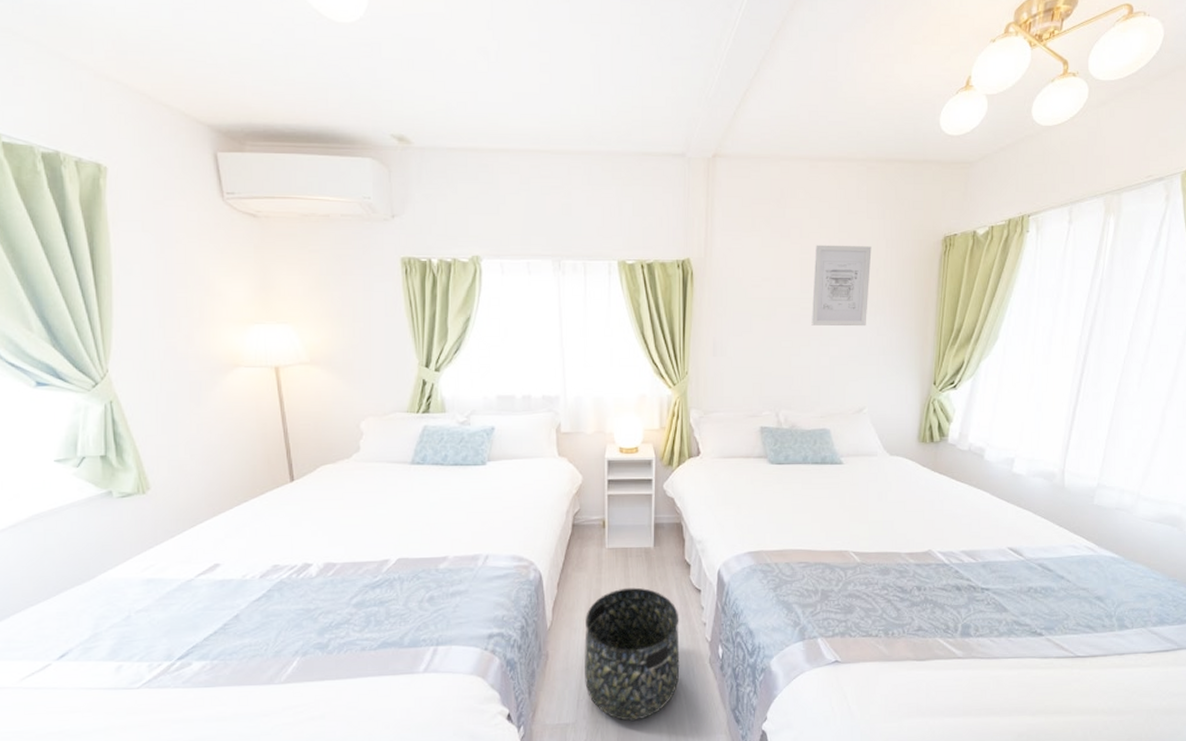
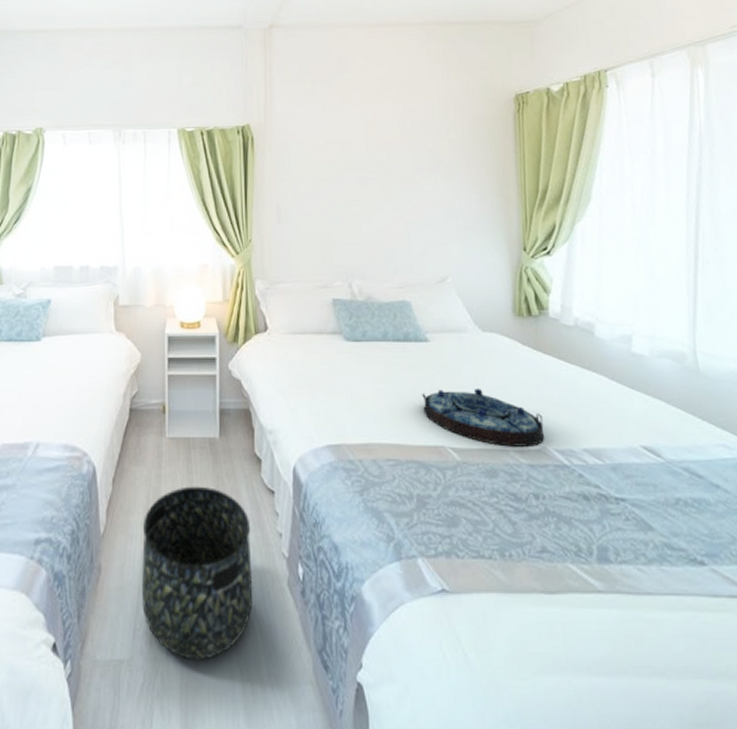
wall art: present [811,245,872,327] -> none [378,106,441,190]
serving tray: none [833,504,932,550] -> present [422,389,545,447]

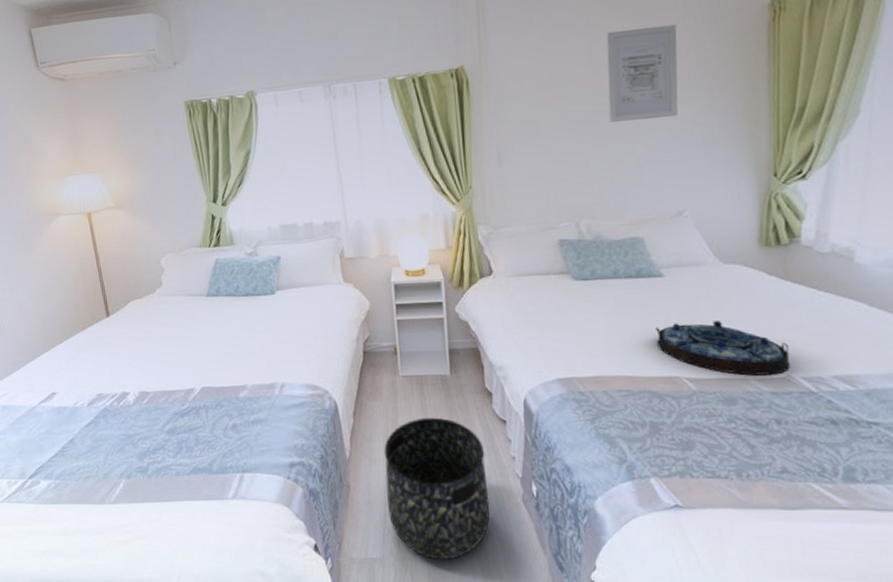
wall art: none [378,106,441,190] -> present [606,24,678,122]

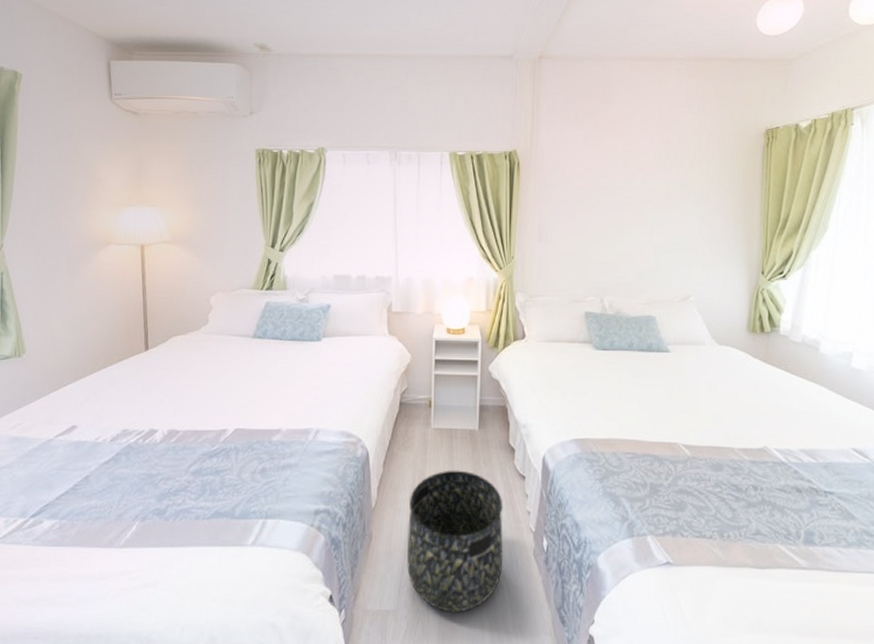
wall art: present [606,24,678,122] -> none [634,137,693,215]
serving tray: present [656,321,791,376] -> none [660,394,767,446]

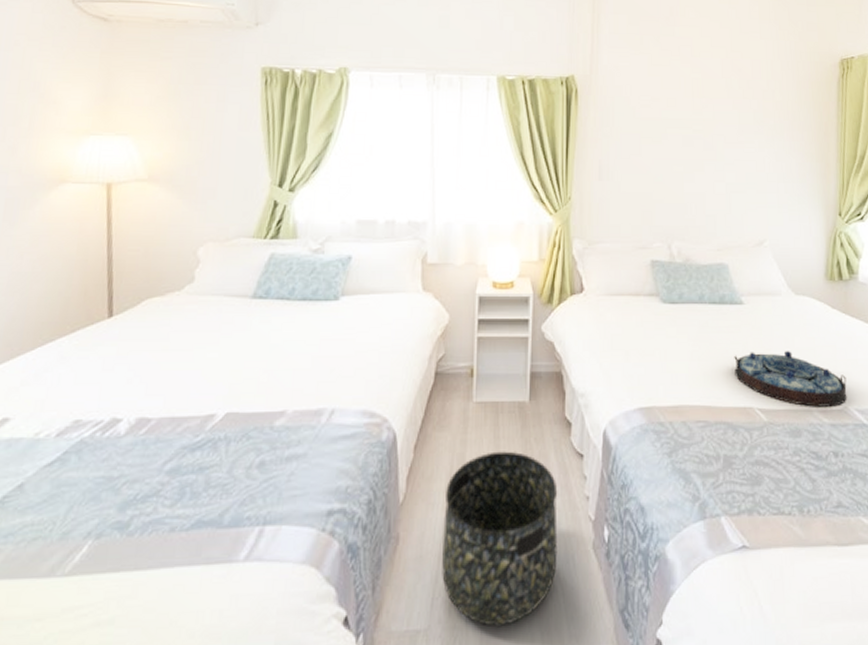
serving tray: none [660,394,767,446] -> present [734,351,848,407]

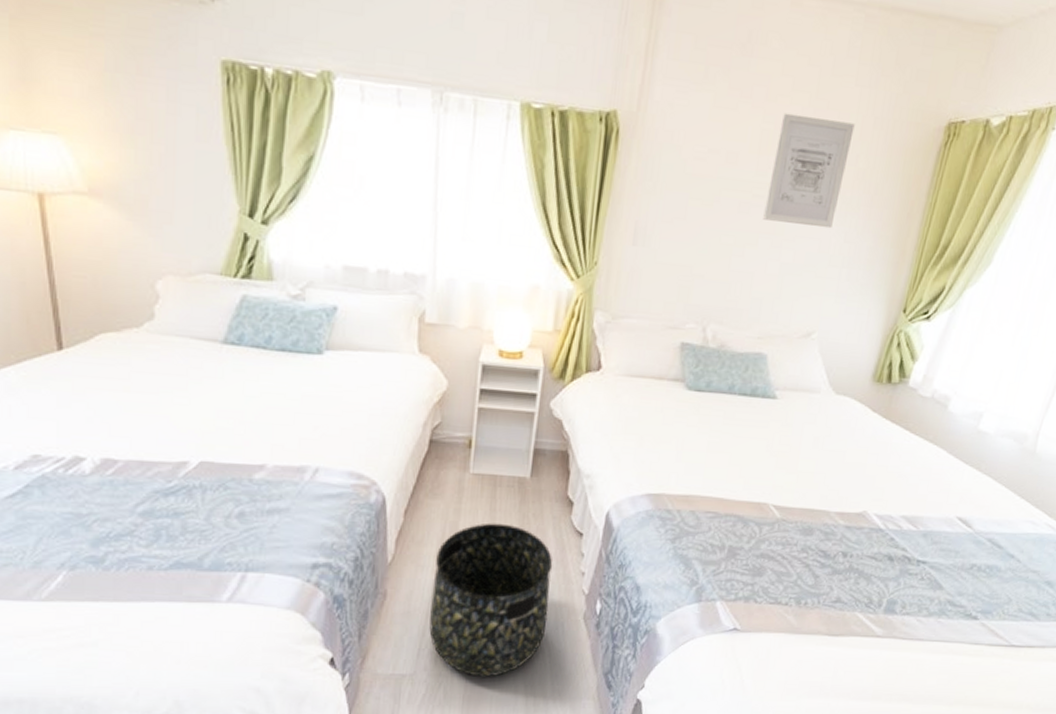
wall art: none [704,64,766,151] -> present [763,113,855,229]
serving tray: present [734,351,848,407] -> none [754,448,872,510]

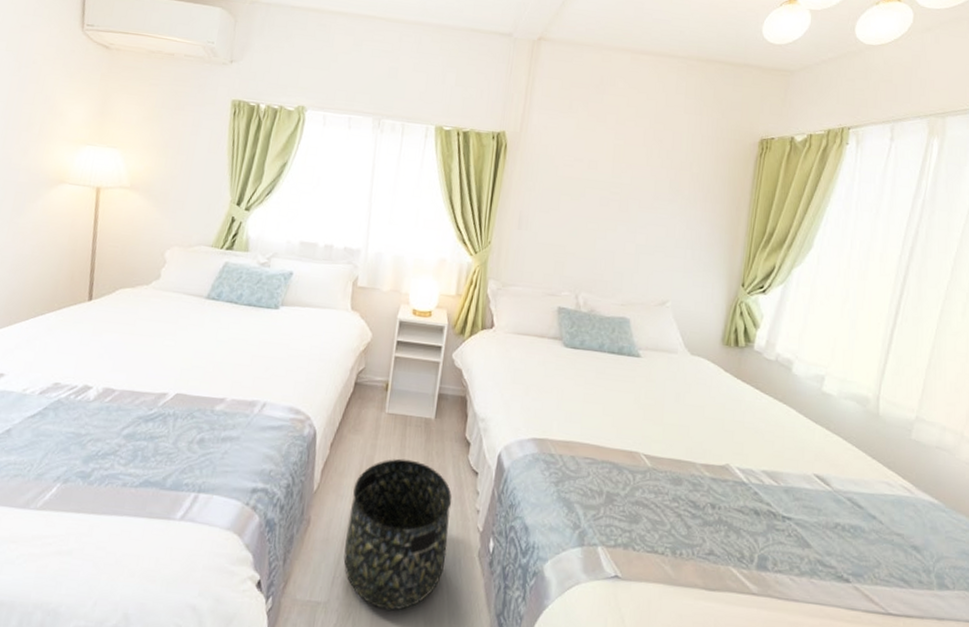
wall art: present [763,113,855,229] -> none [620,132,687,218]

